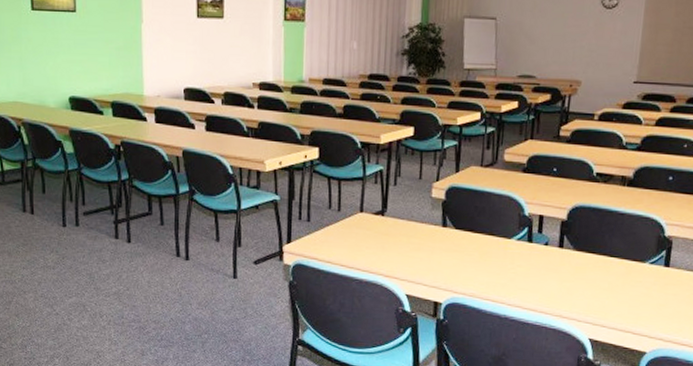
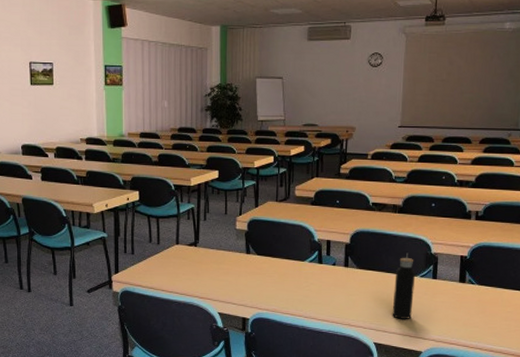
water bottle: none [612,235,644,313] -> present [392,254,415,319]

